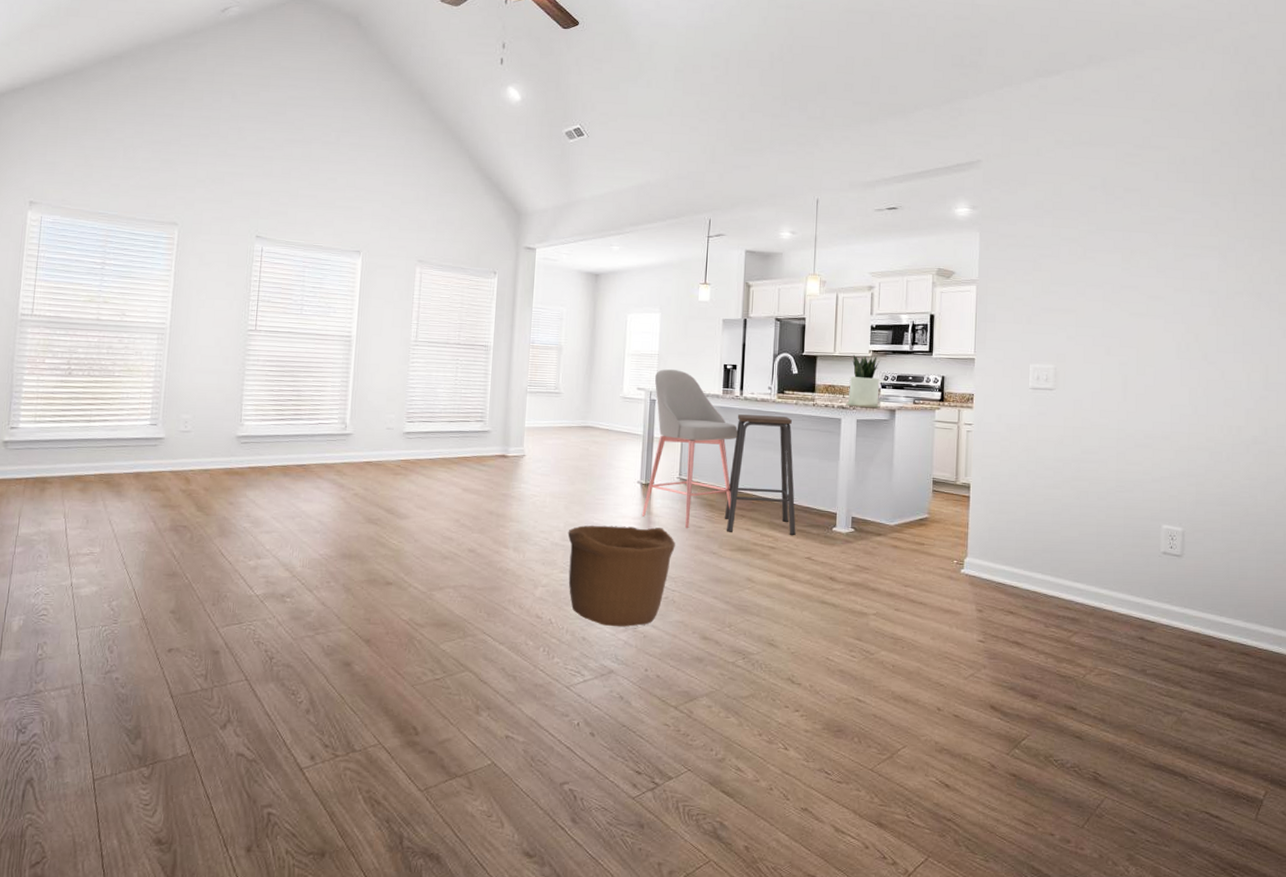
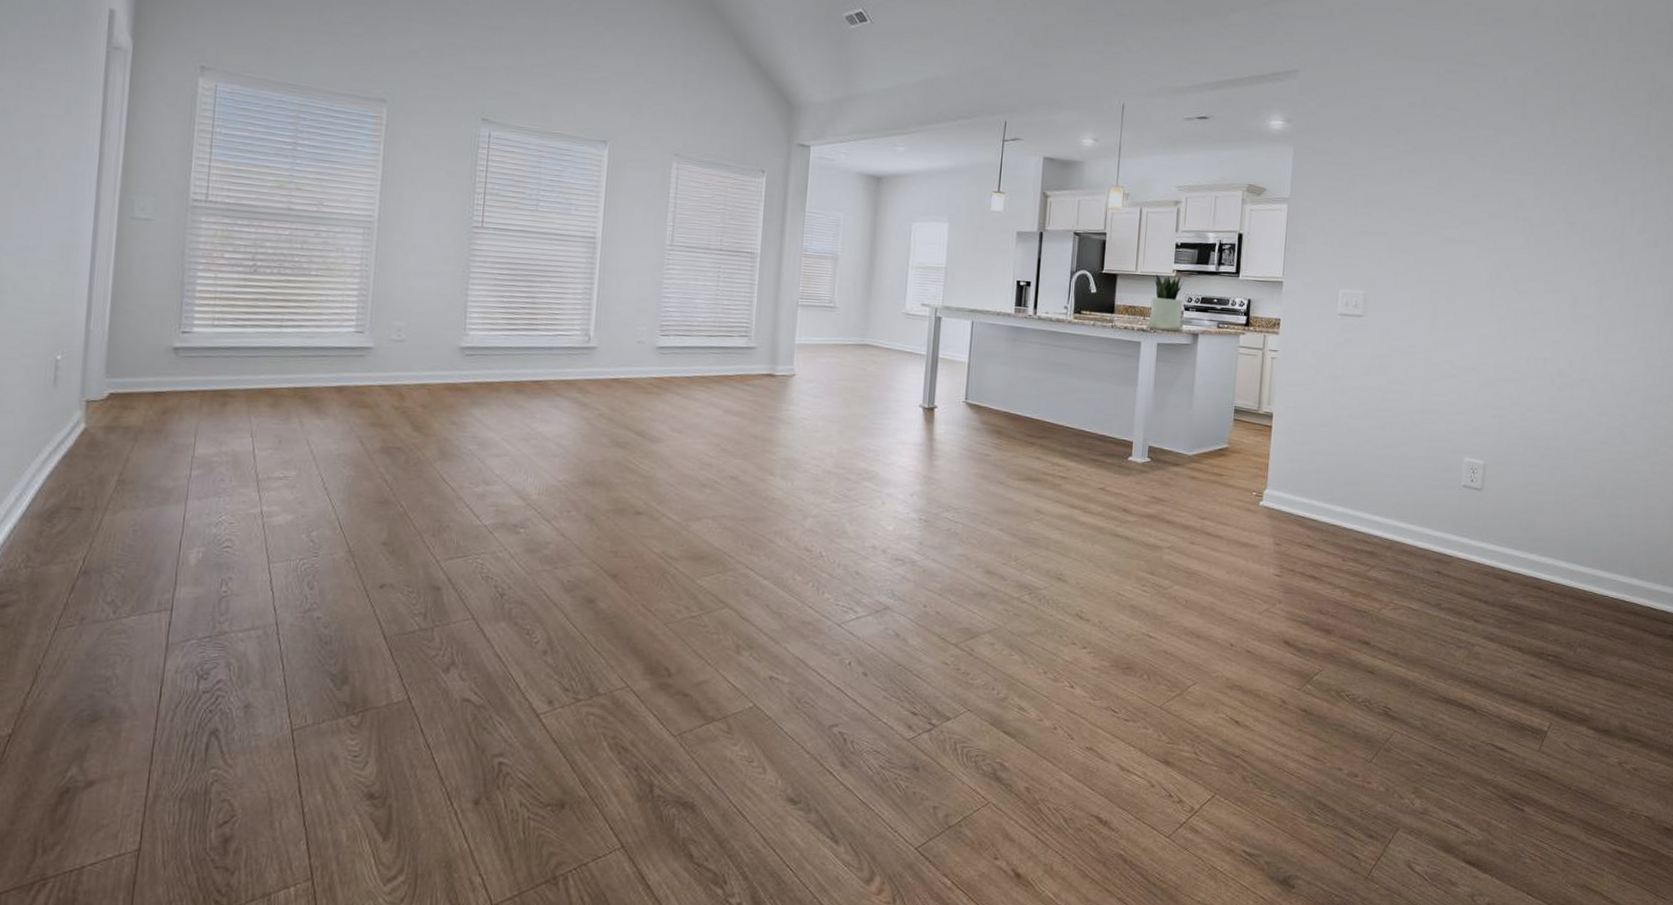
basket: present [567,525,675,627] -> none [841,451,960,560]
bar stool: present [642,369,738,529] -> none [924,284,1030,457]
bar stool: present [724,414,796,536] -> none [1013,335,1090,466]

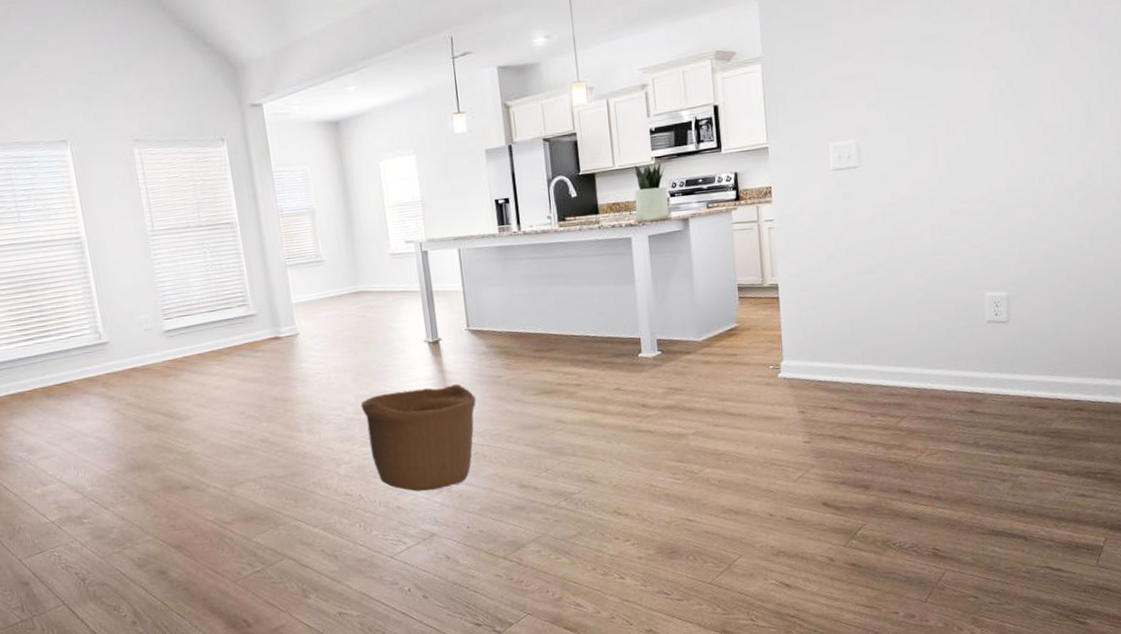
basket: none [841,451,960,560] -> present [360,384,476,492]

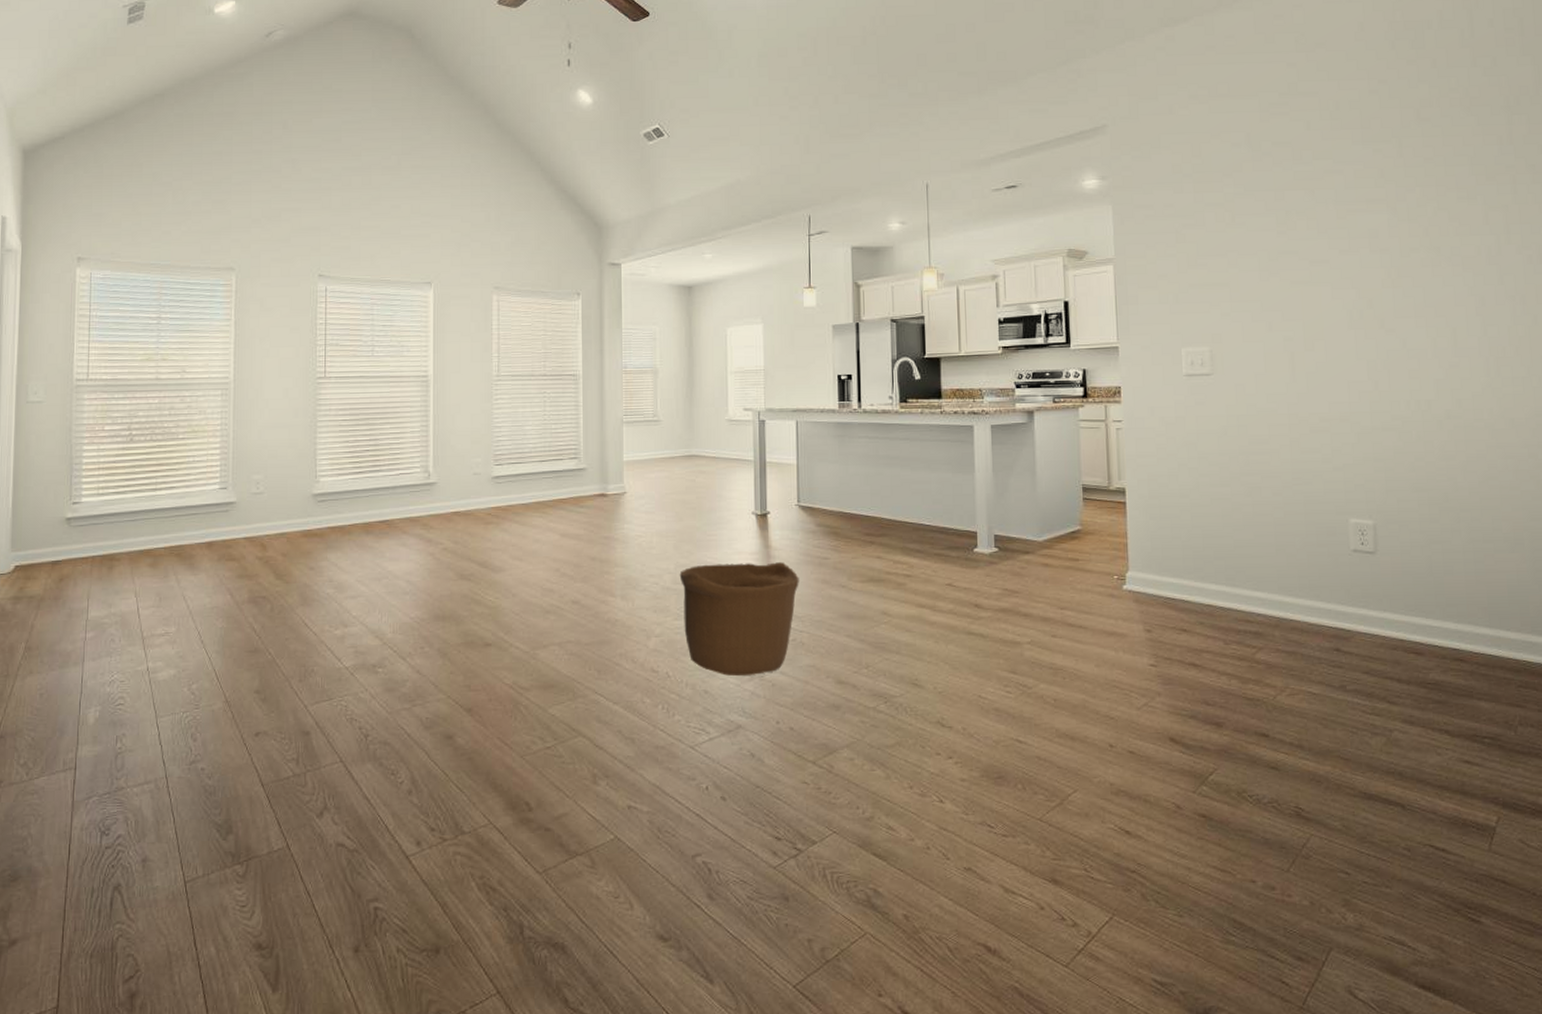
planter: present [633,162,672,224] -> none [976,353,1017,412]

